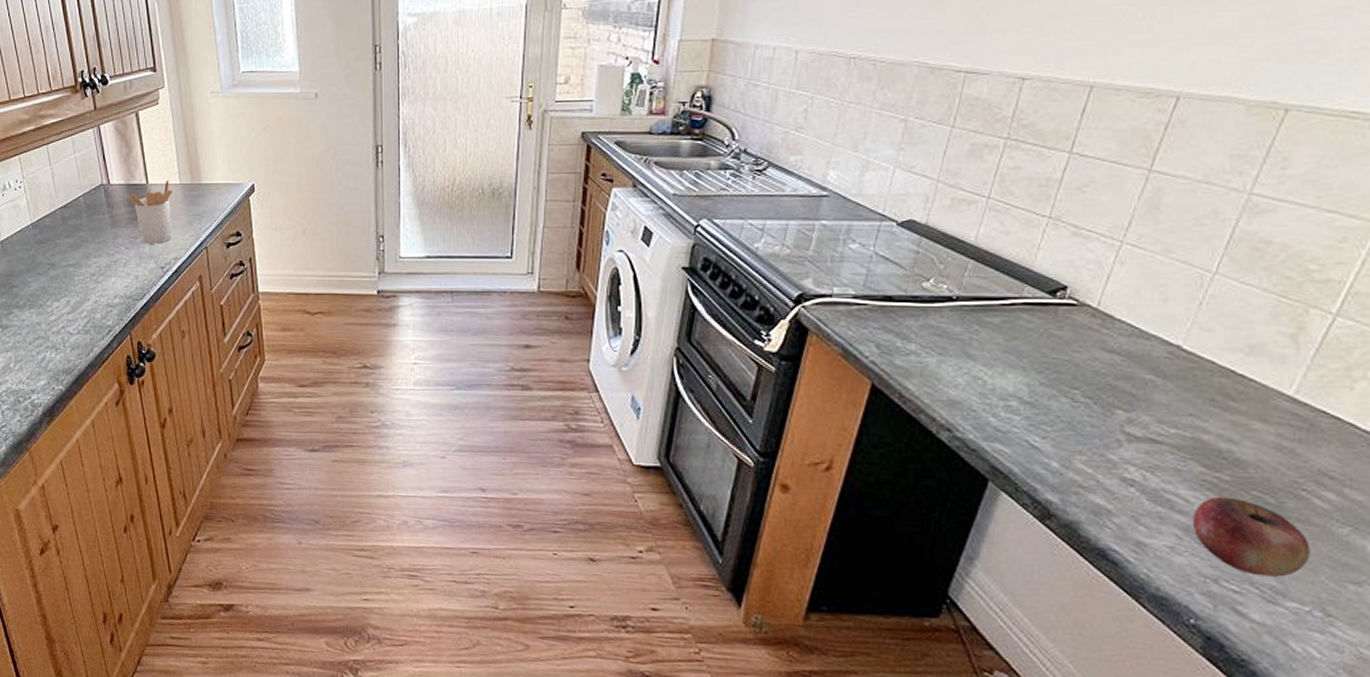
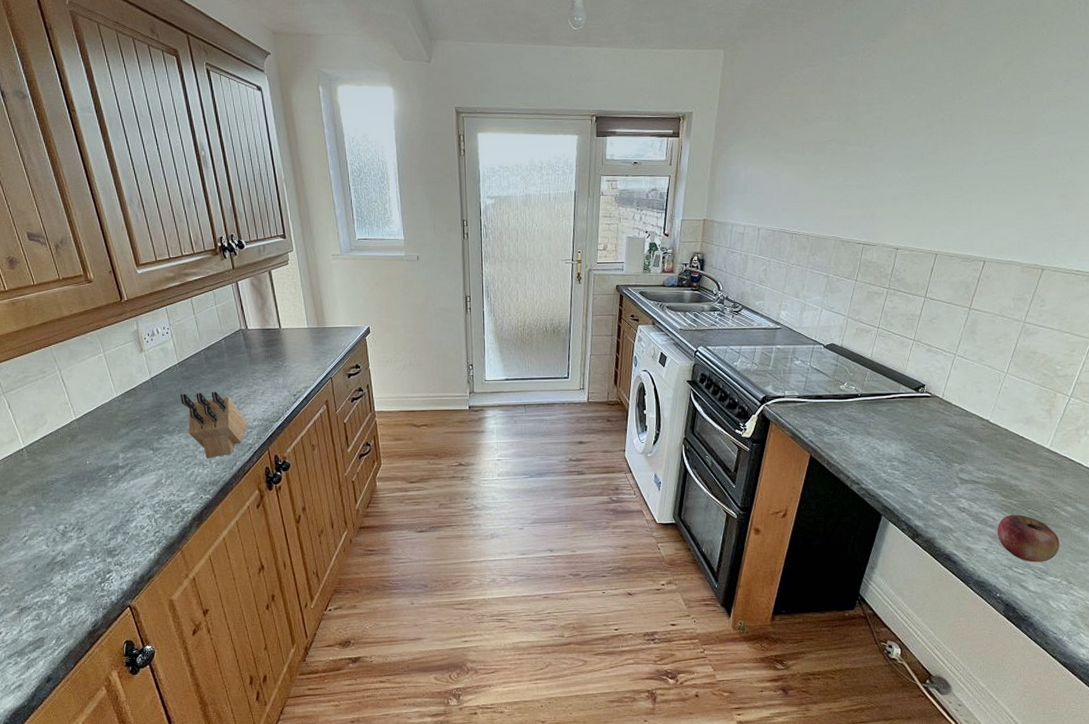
knife block: none [33,260,108,341] -> present [181,391,248,458]
utensil holder: present [127,179,173,244] -> none [263,325,302,376]

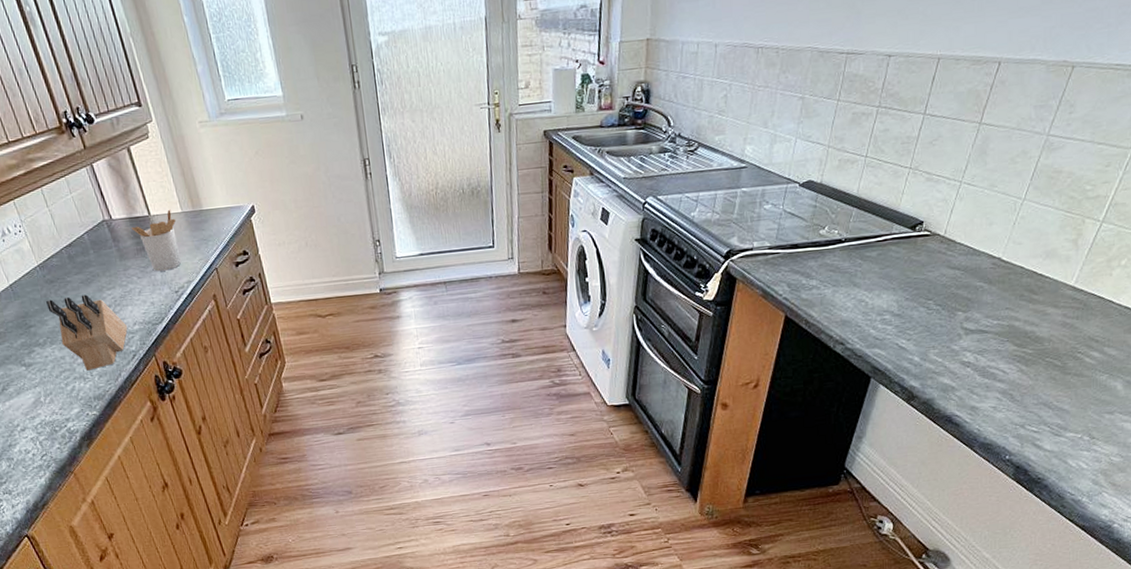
utensil holder: none [263,325,302,376] -> present [131,209,182,272]
apple: present [997,514,1060,562] -> none [1007,364,1082,418]

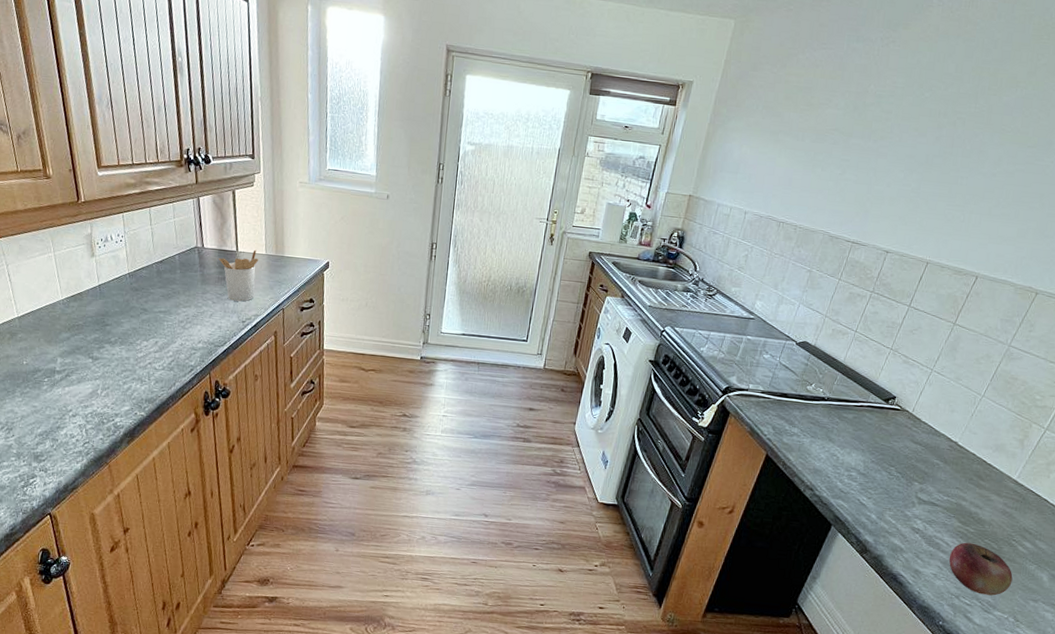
knife block: present [46,294,128,371] -> none [126,305,193,375]
apple: none [1007,364,1082,418] -> present [949,542,1013,596]

